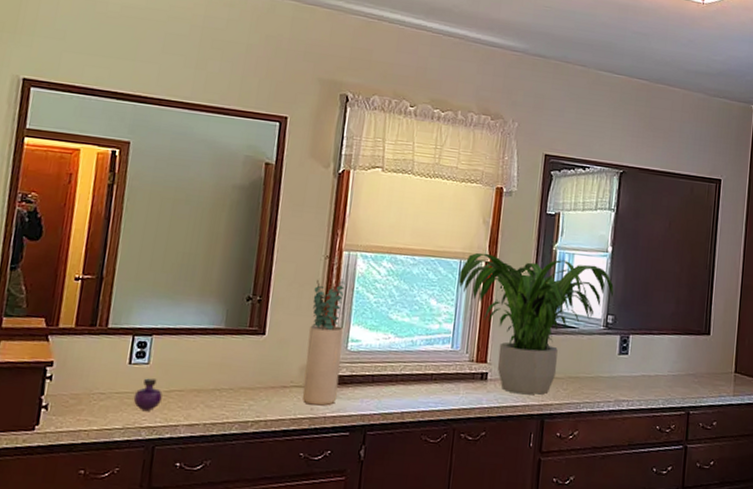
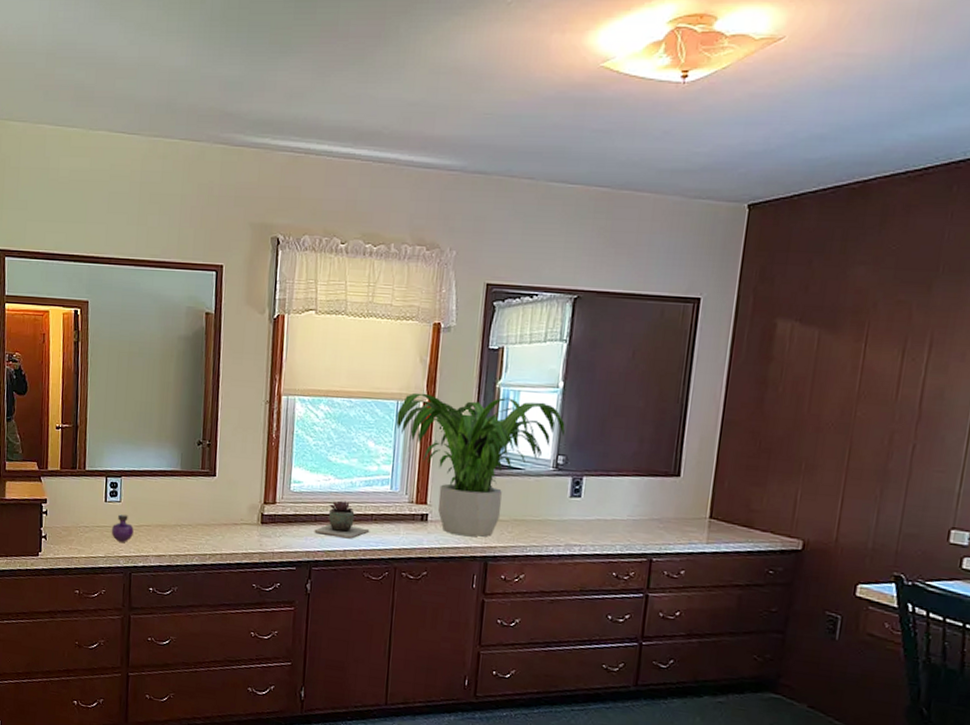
vase: present [302,279,346,406] -> none [251,423,287,543]
succulent plant: none [371,360,430,400] -> present [314,500,370,539]

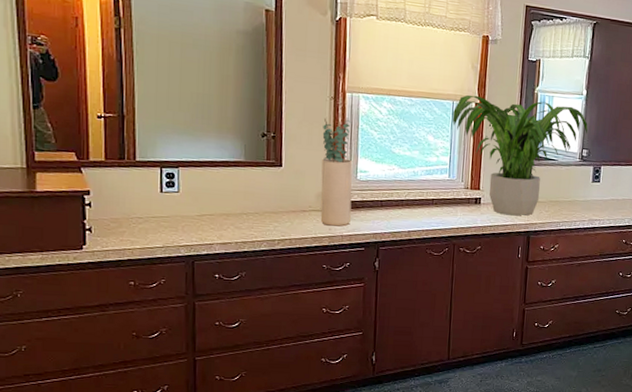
perfume bottle: present [111,514,134,542] -> none [169,204,195,232]
vase: none [251,423,287,543] -> present [320,117,353,227]
succulent plant: present [314,500,370,539] -> none [381,187,432,221]

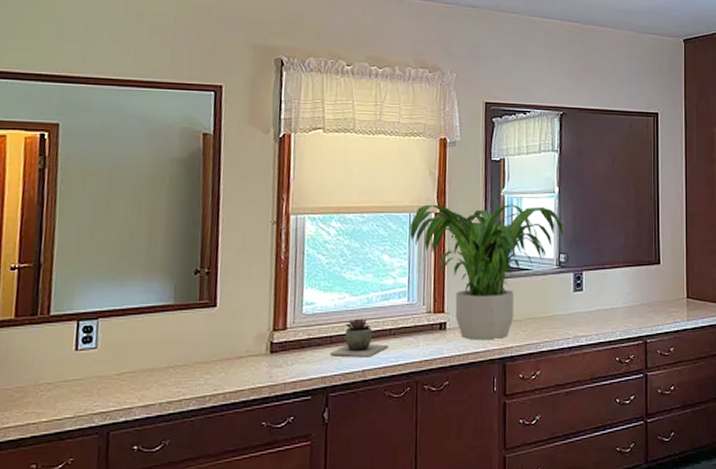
vase: present [320,117,353,227] -> none [259,243,298,373]
succulent plant: none [381,187,432,221] -> present [330,318,389,358]

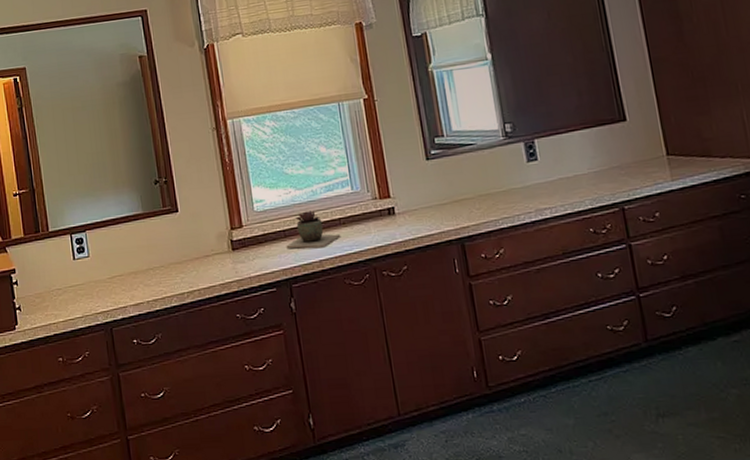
potted plant: present [410,204,564,340] -> none [341,76,506,223]

